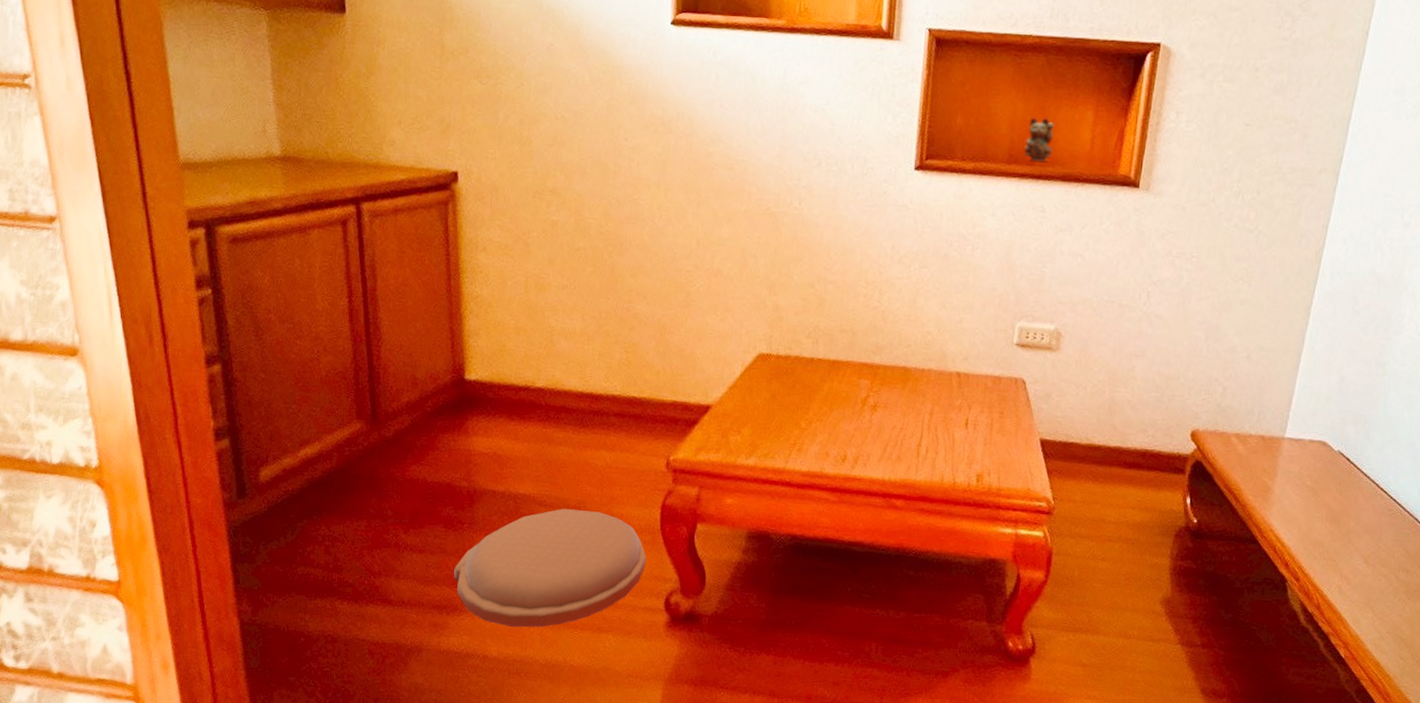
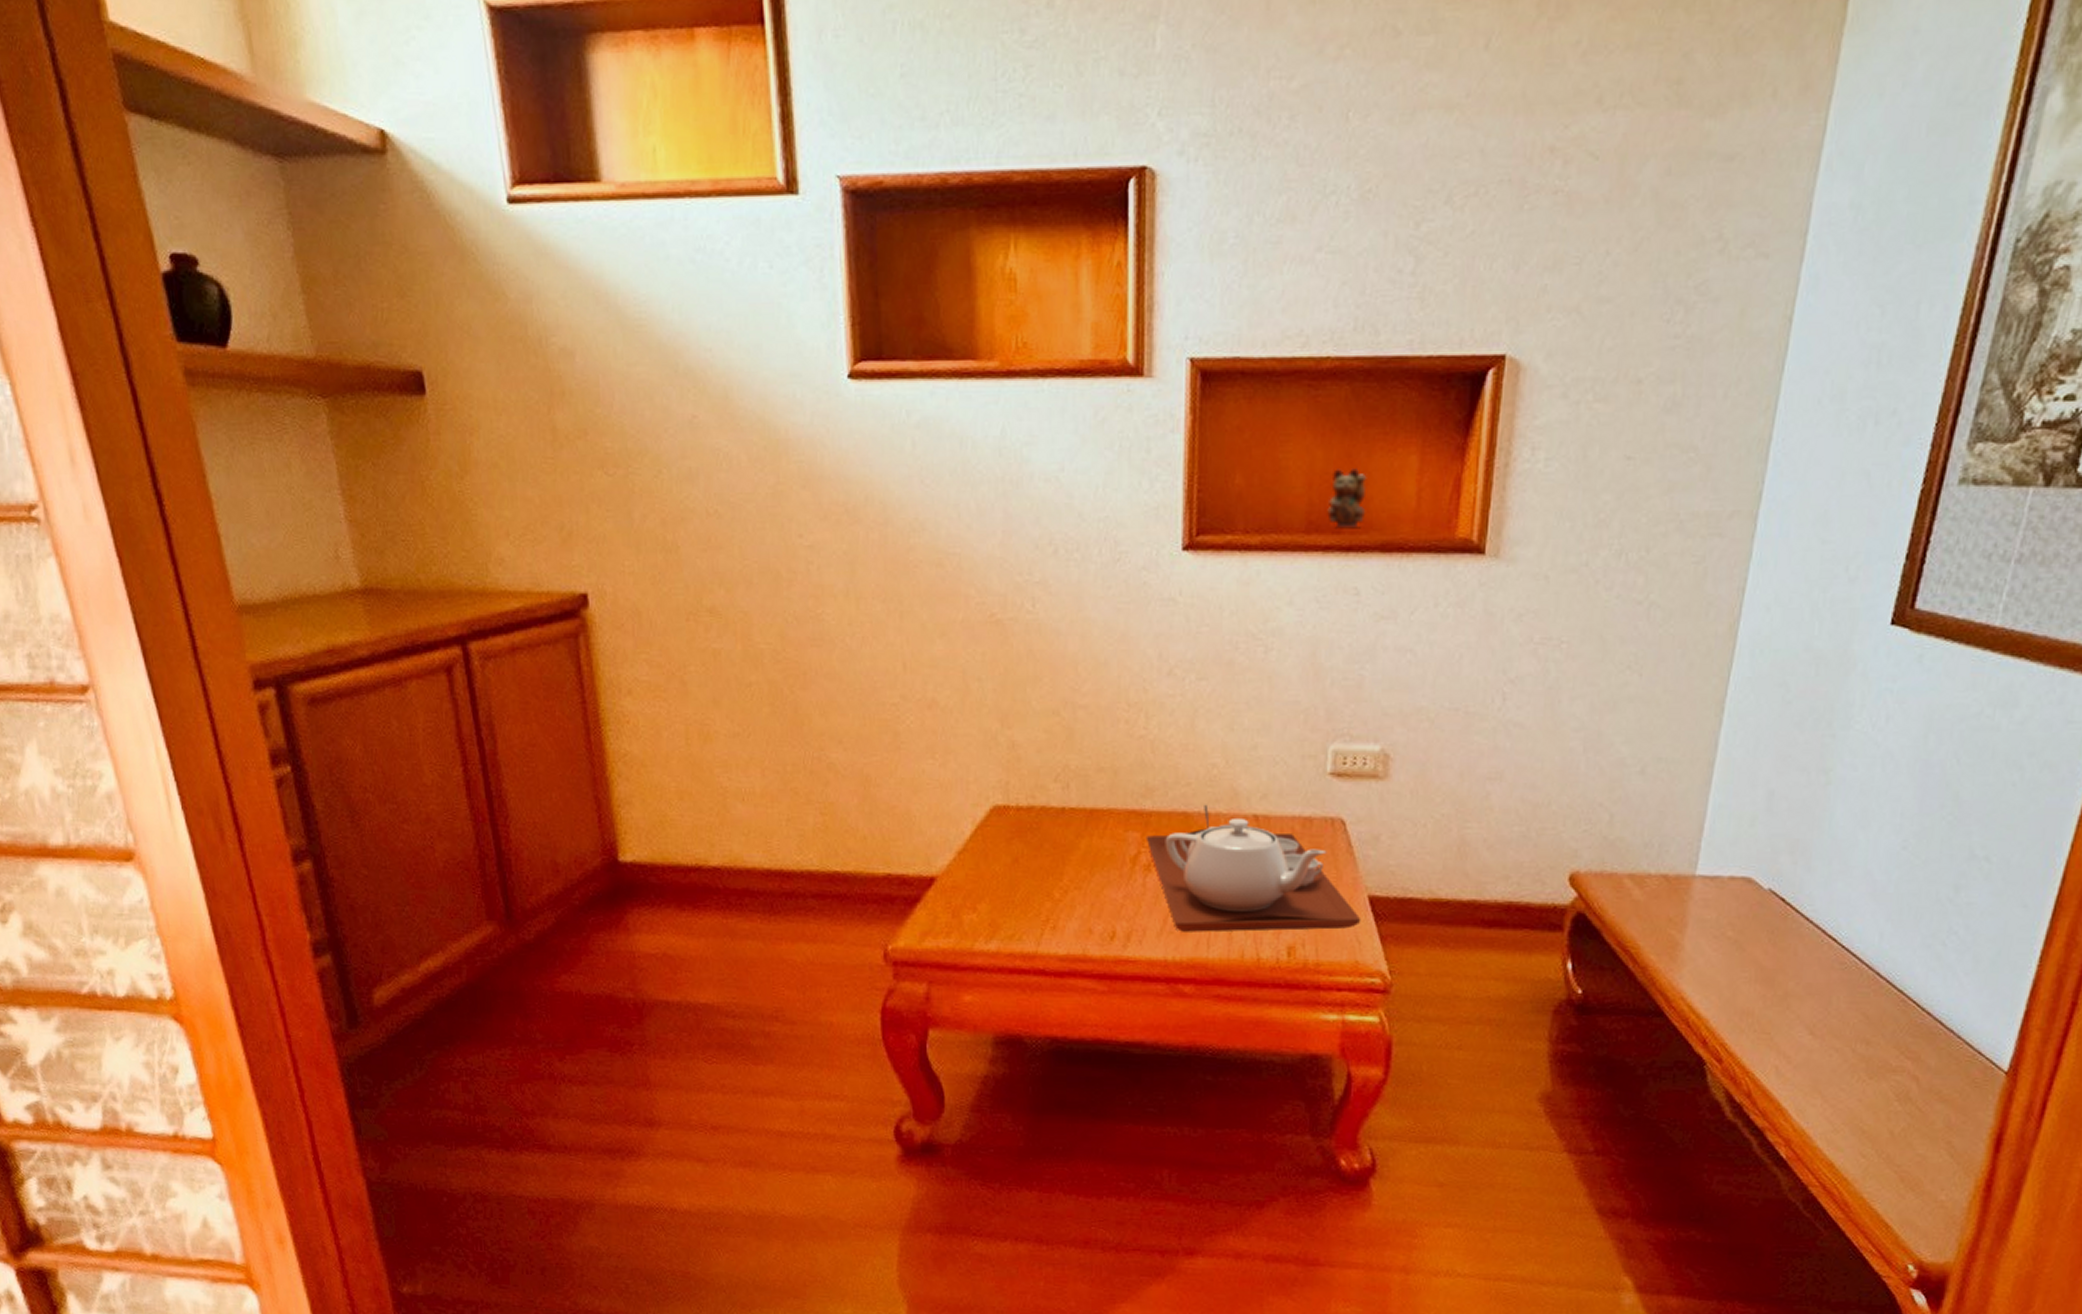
seat cushion: present [454,508,646,628] -> none [626,1018,867,1172]
tea set: none [874,362,1034,463] -> present [1145,804,1361,932]

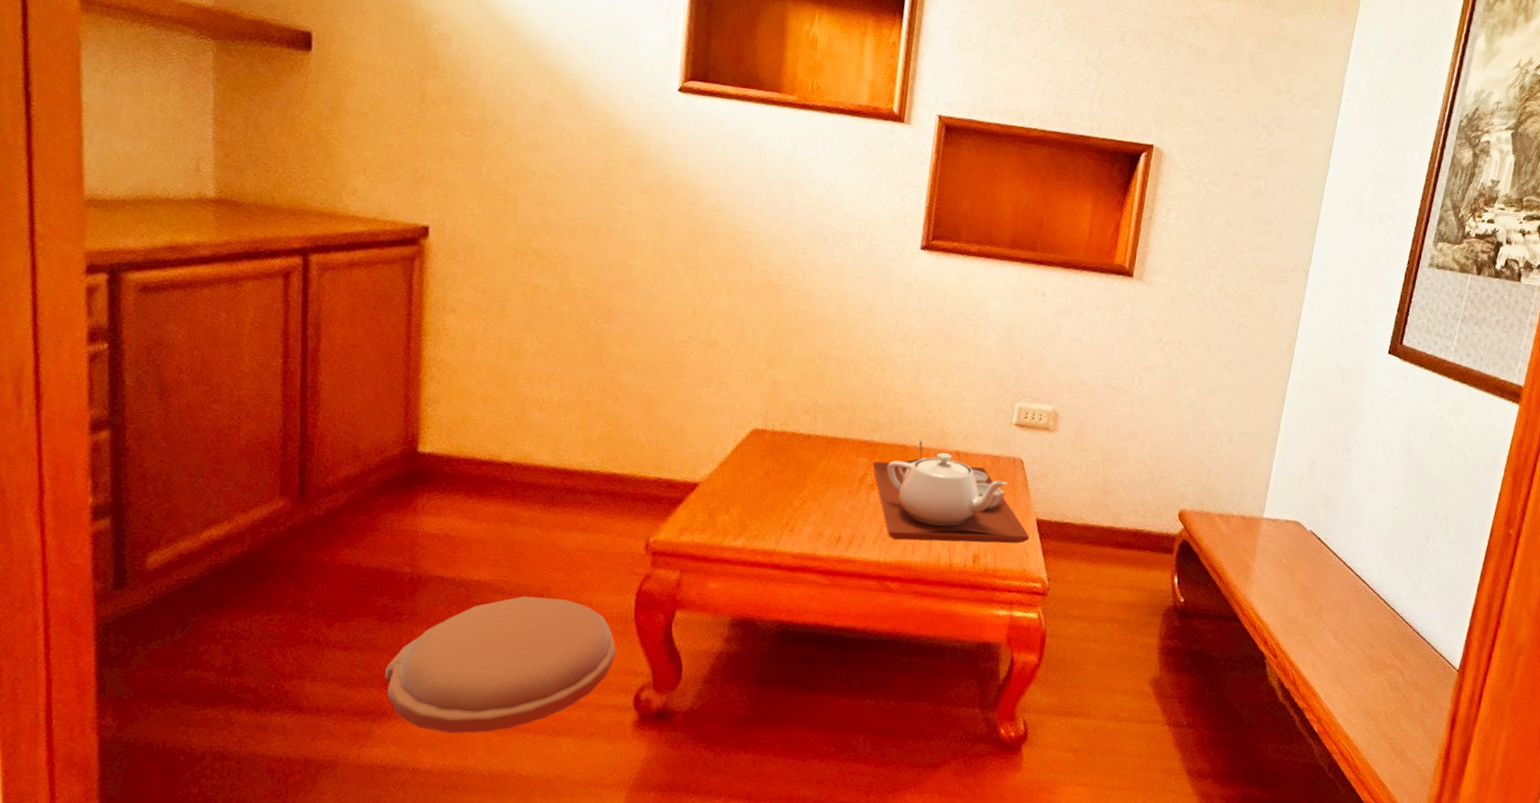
seat cushion: none [626,1018,867,1172] -> present [385,595,616,734]
decorative figurine: present [1327,468,1367,527] -> none [1026,206,1056,248]

